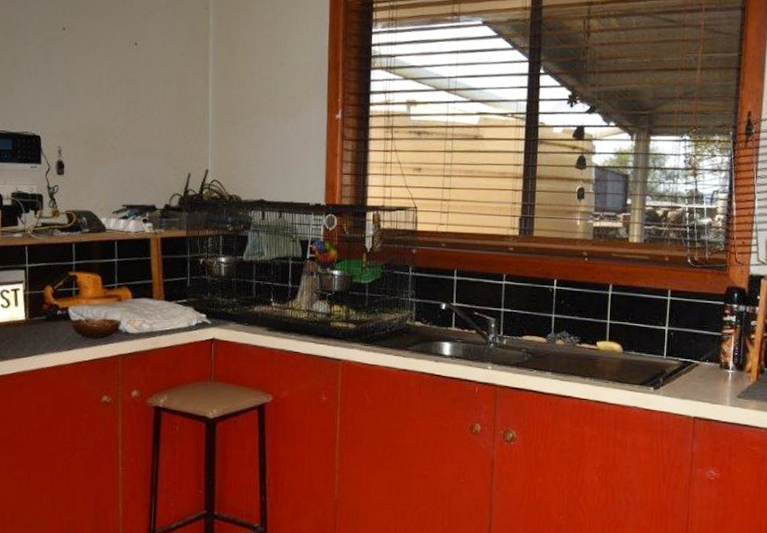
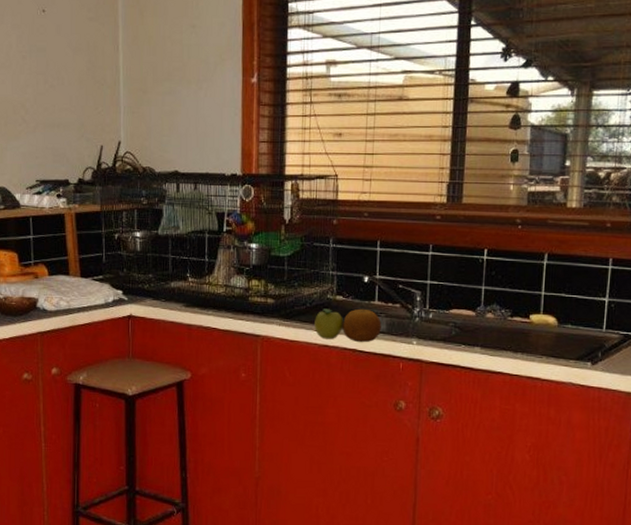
fruit: none [394,333,423,365] -> present [314,307,344,340]
fruit: none [421,334,458,368] -> present [343,308,382,343]

